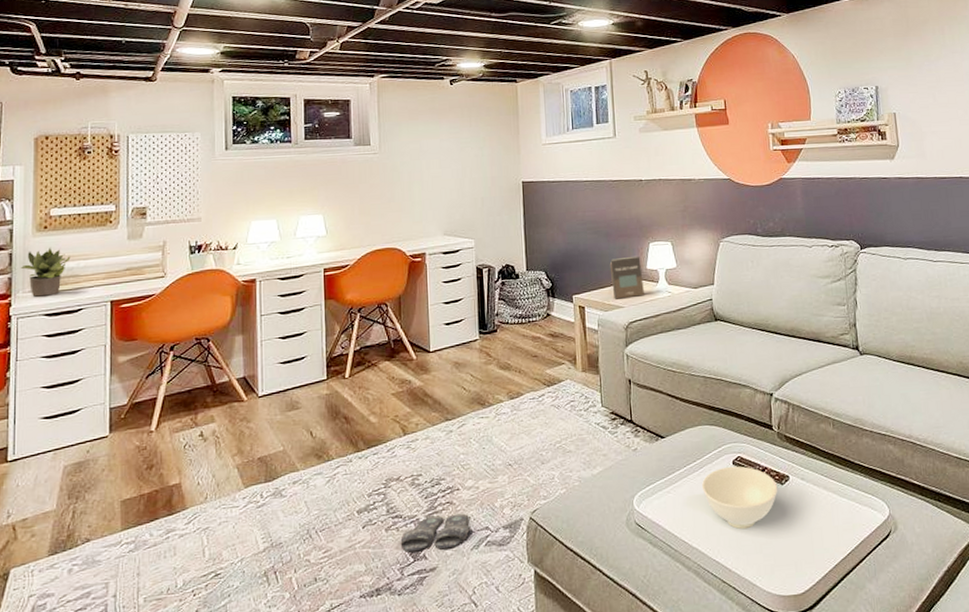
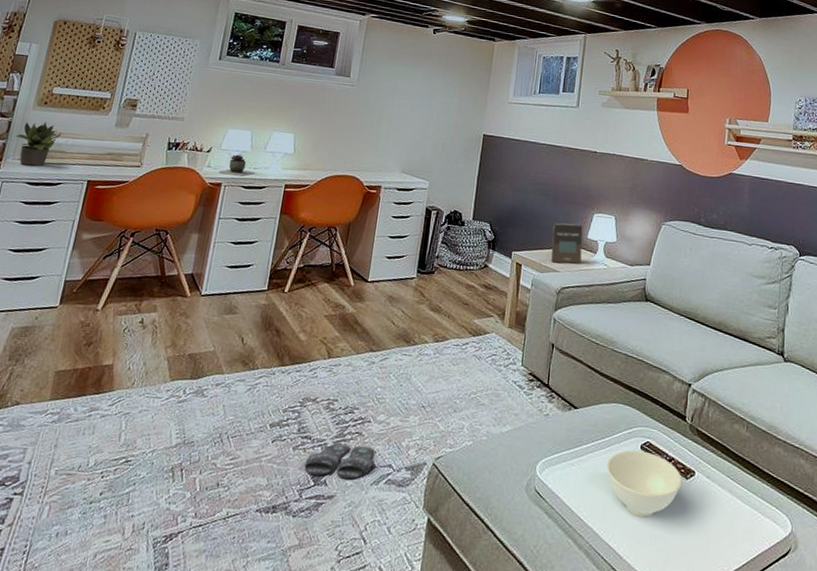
succulent plant: none [250,246,289,270] -> present [219,154,255,177]

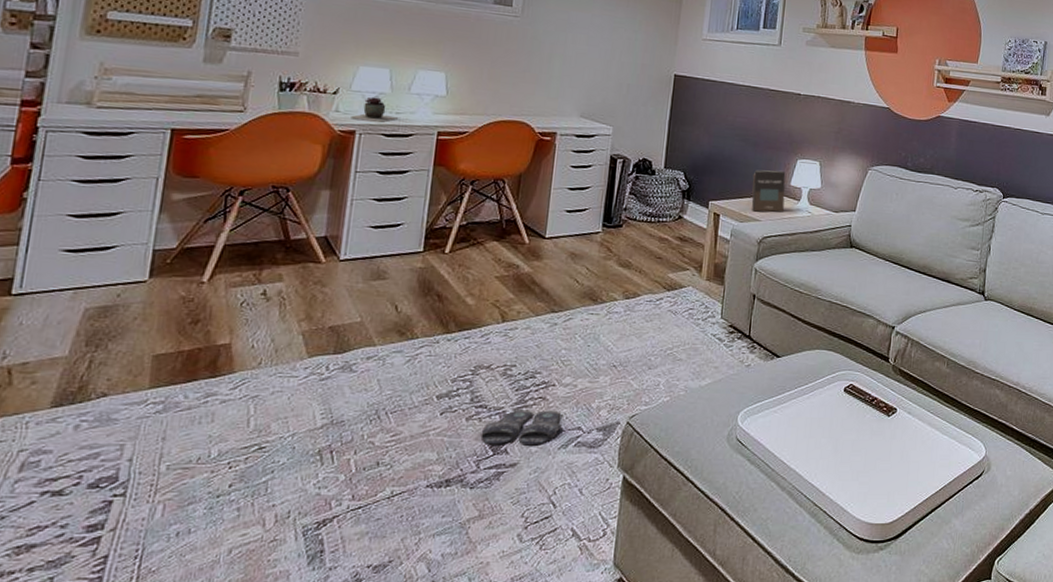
potted plant: present [15,121,62,167] -> none [58,55,127,112]
bowl: present [606,449,682,519] -> none [810,393,884,456]

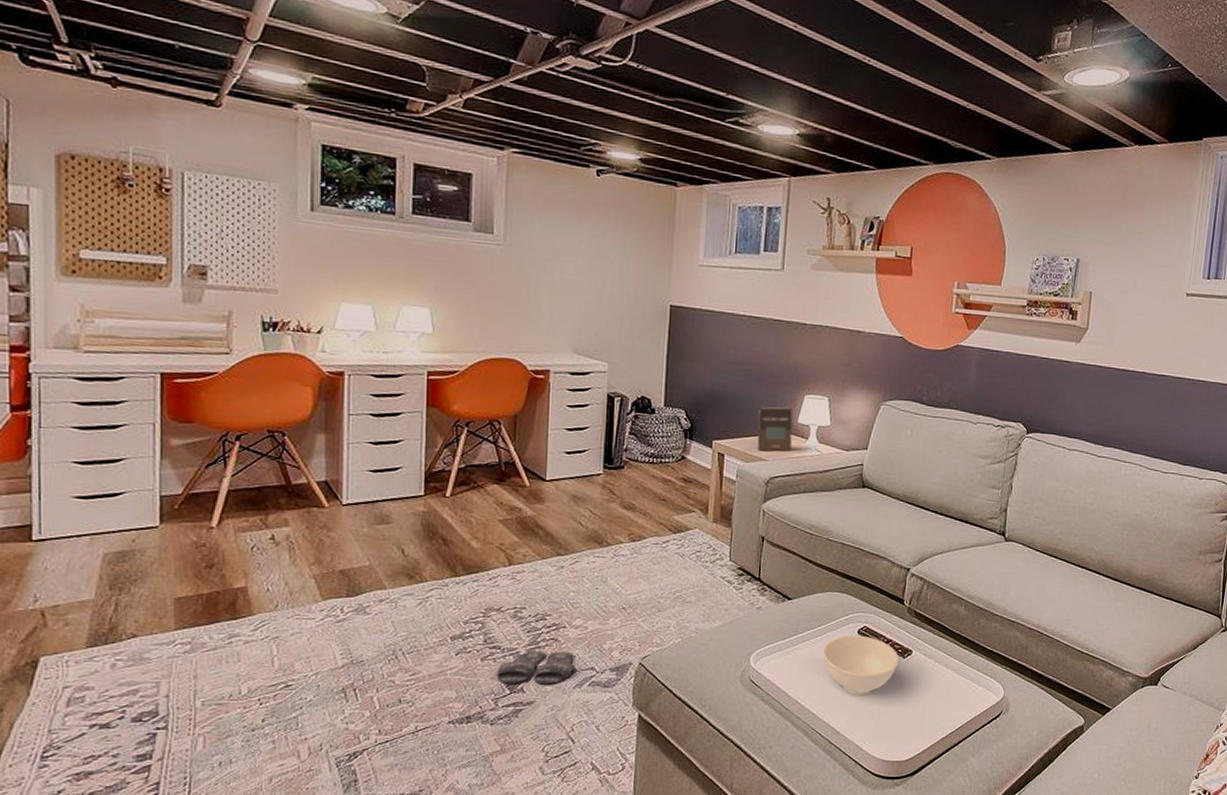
succulent plant: present [351,97,398,124] -> none [338,335,386,364]
bowl: none [810,393,884,456] -> present [823,635,900,697]

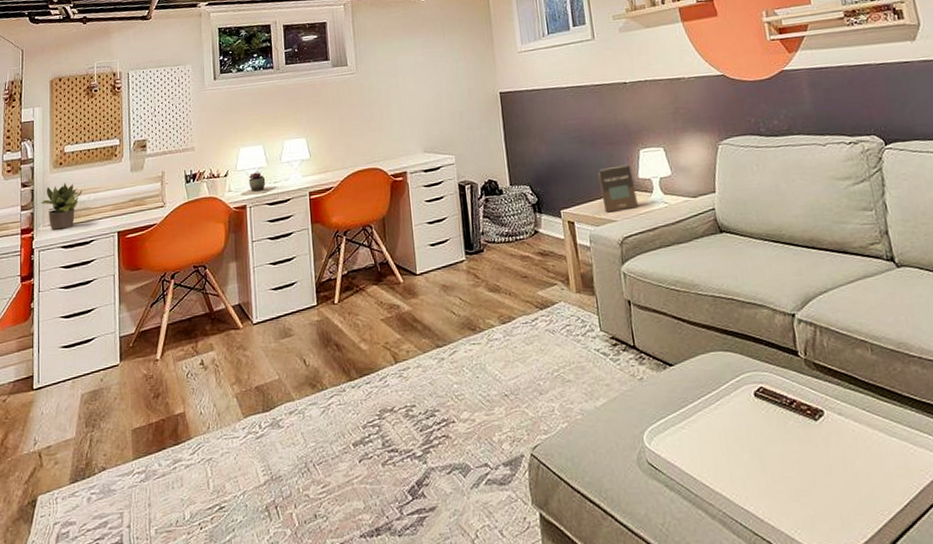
potted plant: none [41,297,108,357] -> present [40,182,83,230]
succulent plant: none [338,335,386,364] -> present [241,172,276,196]
slippers: present [496,650,577,685] -> none [397,448,471,490]
bowl: present [823,635,900,697] -> none [720,398,812,473]

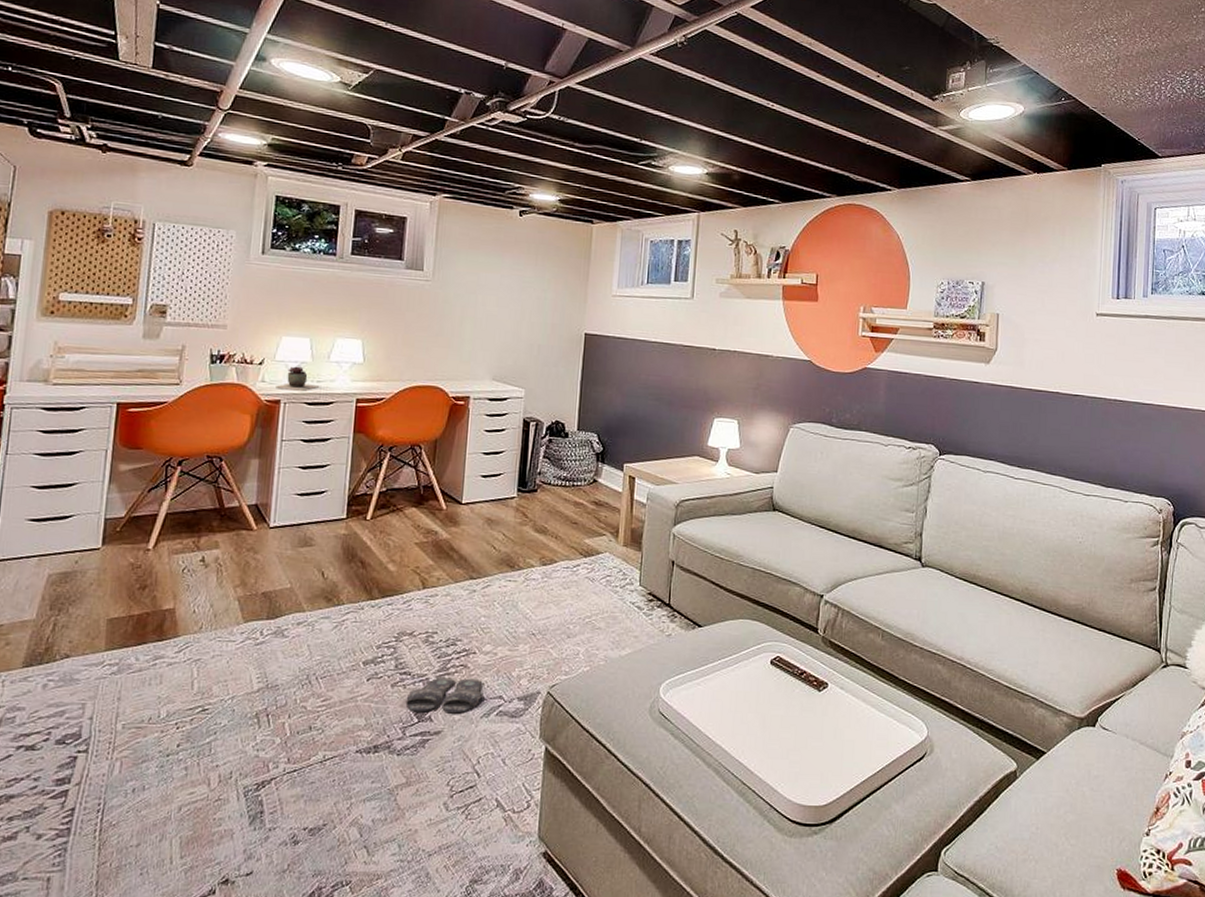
potted plant: present [40,182,83,230] -> none [19,334,77,389]
slippers: none [397,448,471,490] -> present [405,677,485,714]
books: present [597,164,638,213] -> none [667,430,703,475]

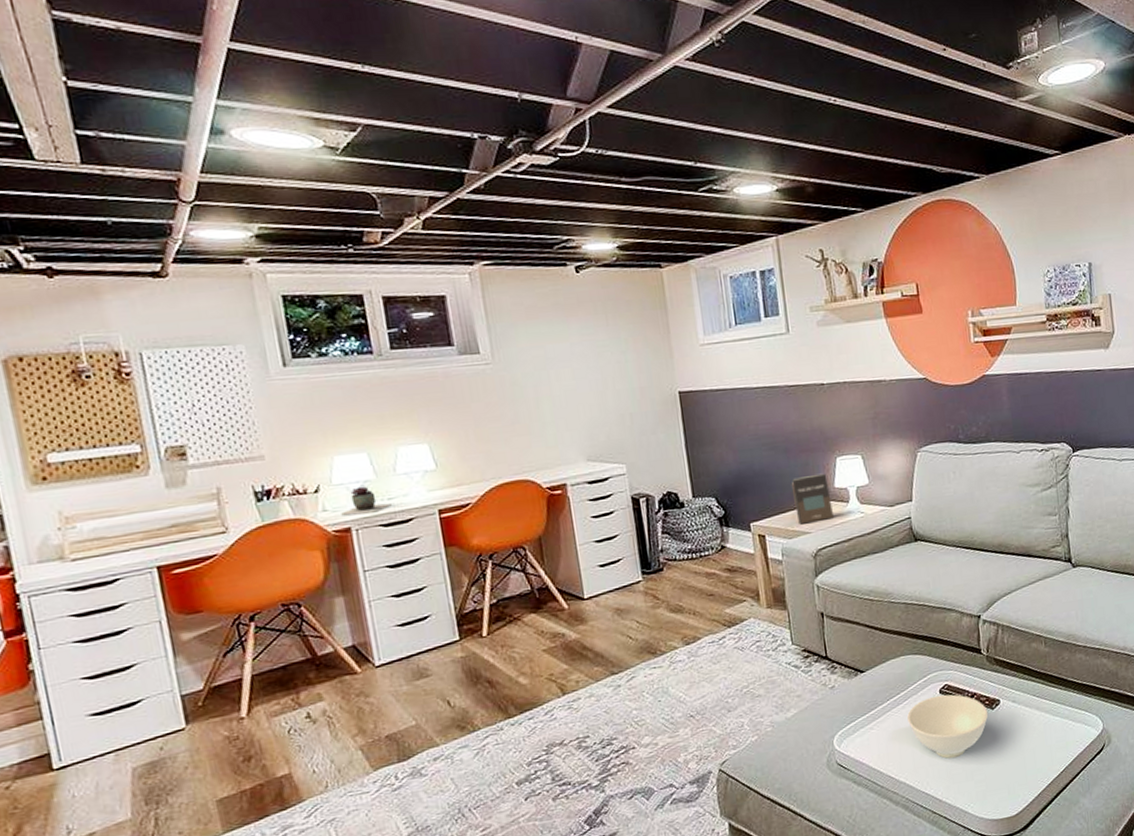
slippers: present [405,677,485,714] -> none [571,772,654,820]
books: none [667,430,703,475] -> present [791,473,834,524]
bowl: none [735,665,815,733] -> present [907,694,989,760]

